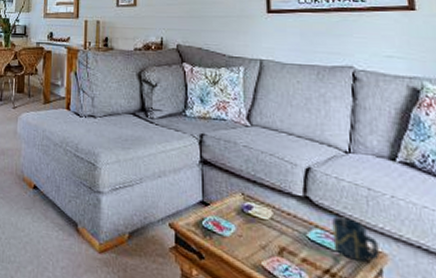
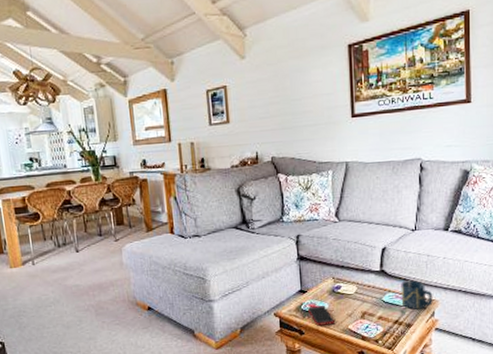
cell phone: none [209,225,245,255] -> present [307,306,336,326]

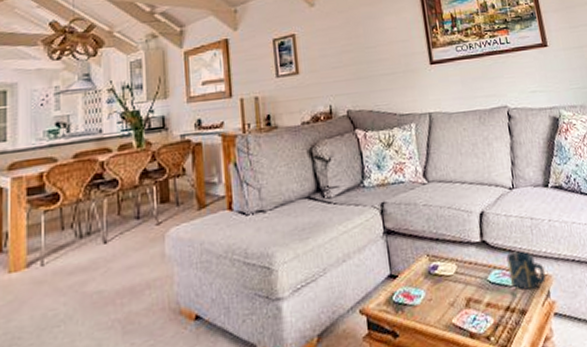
cell phone: present [307,306,336,326] -> none [400,294,436,323]

